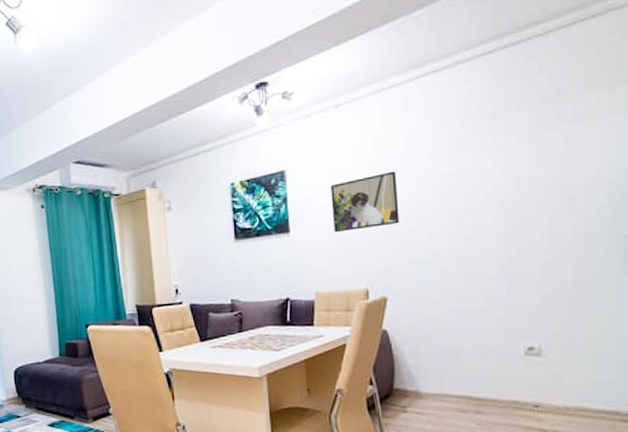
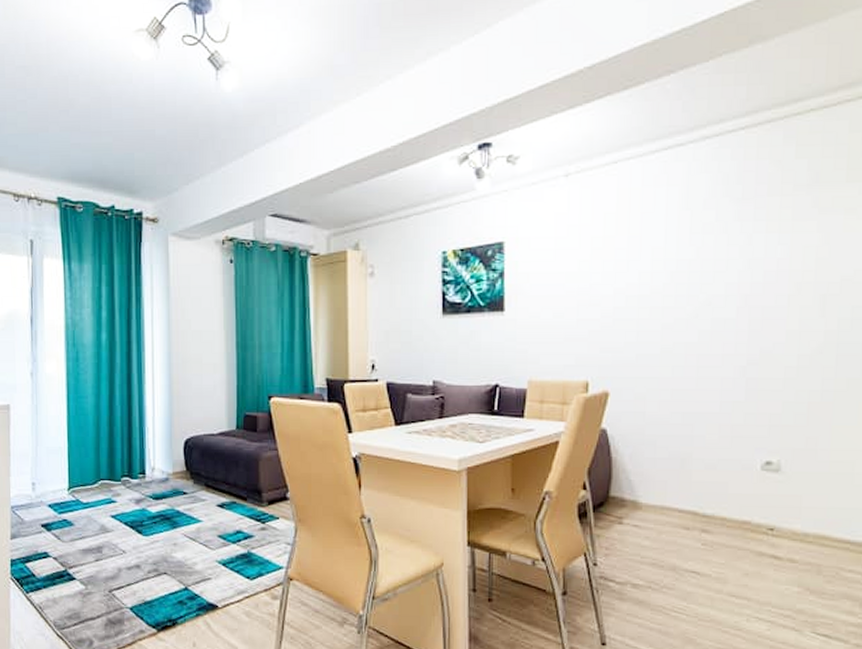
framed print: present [331,171,399,233] -> none [553,252,629,316]

